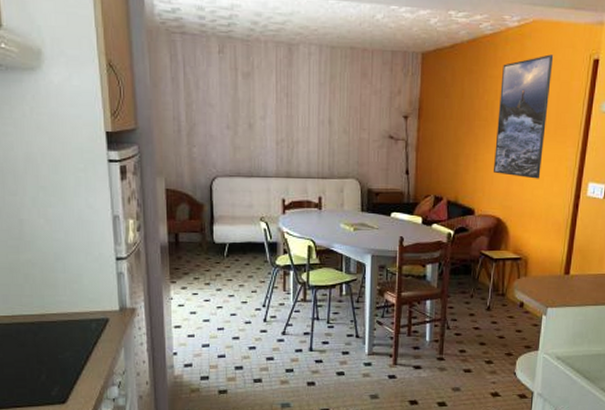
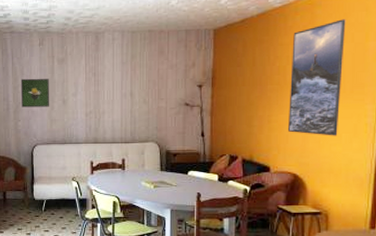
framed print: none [195,94,233,131] -> present [20,78,50,108]

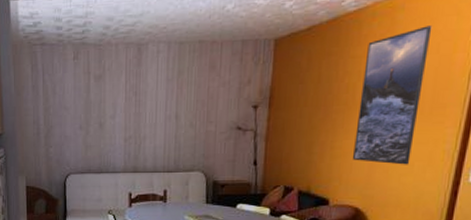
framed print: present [20,78,50,108] -> none [52,98,85,132]

